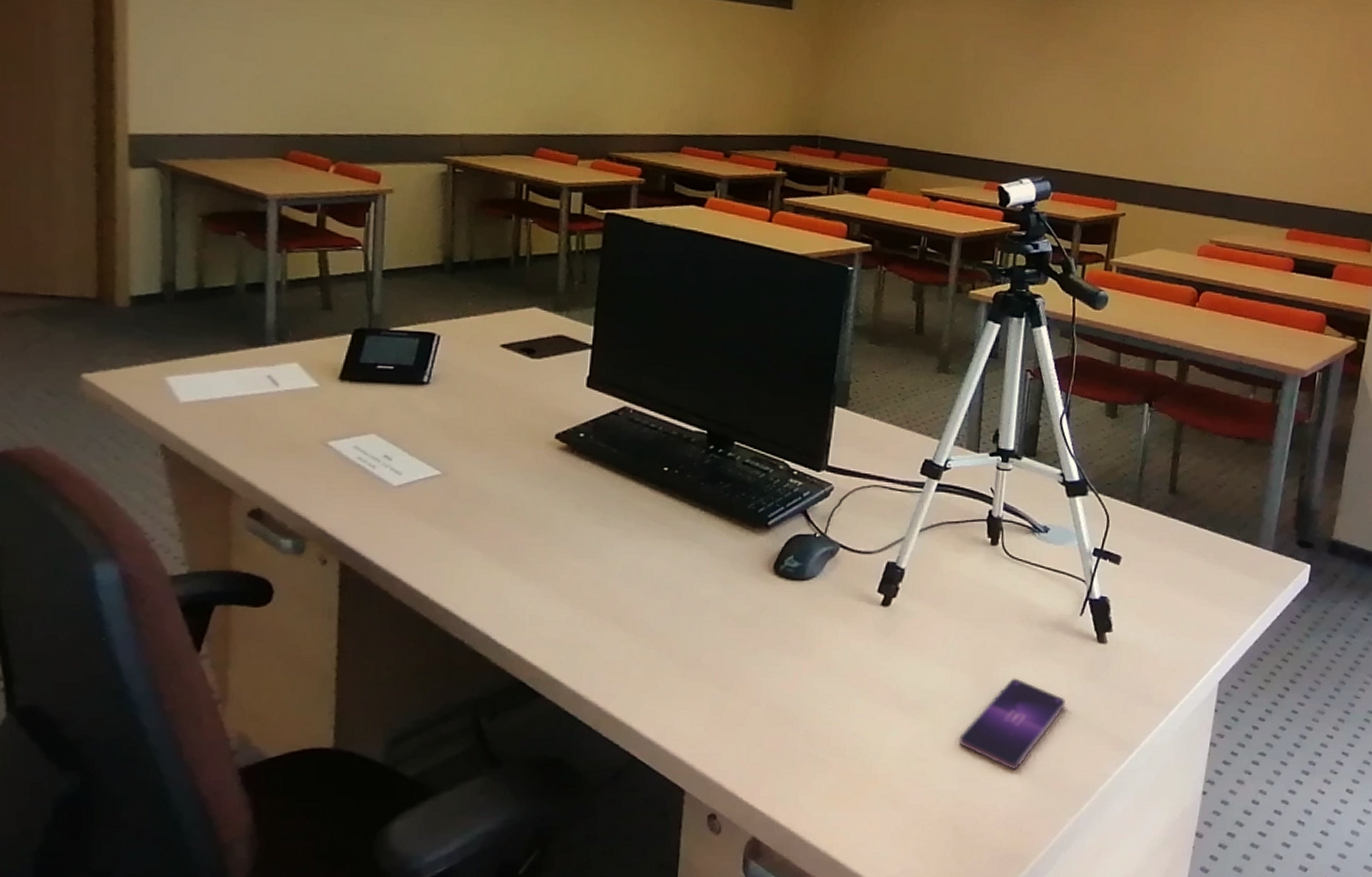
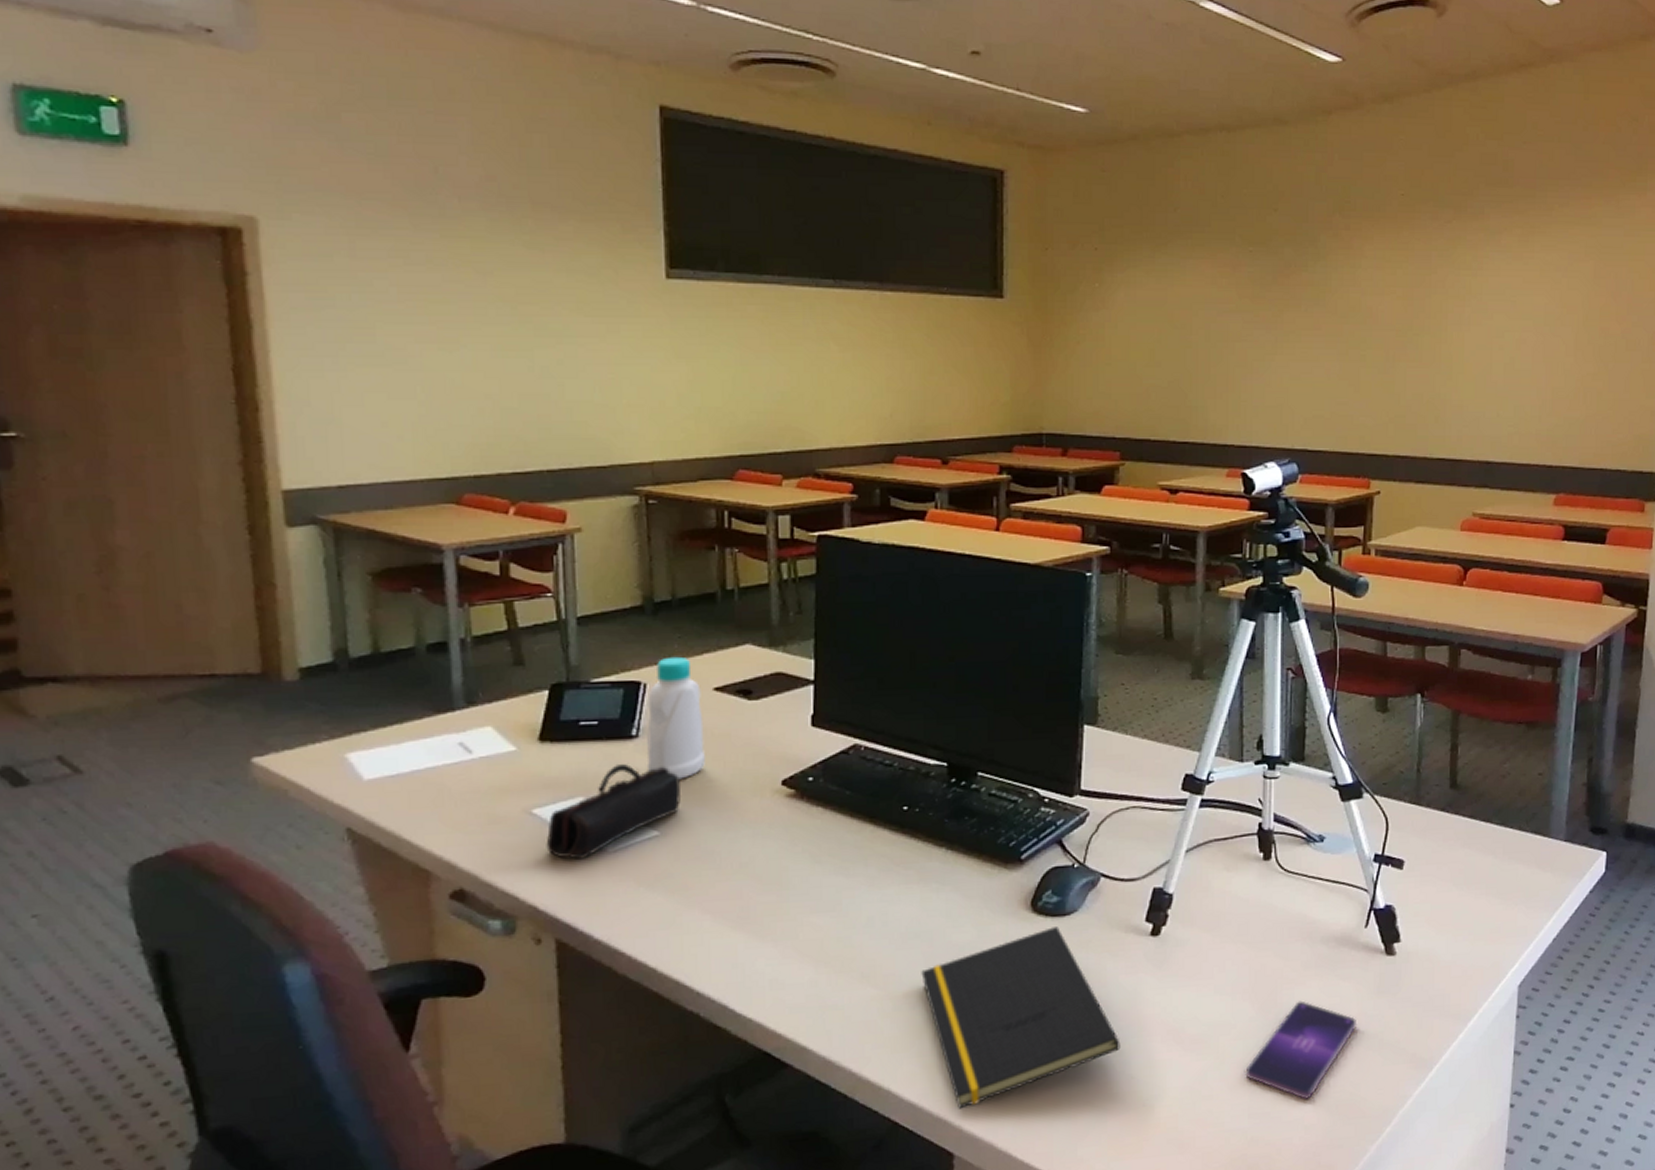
pencil case: none [338,407,463,491] -> present [546,764,681,859]
bottle: none [434,313,489,426] -> present [646,656,705,780]
notepad: none [668,590,846,750] -> present [921,927,1121,1109]

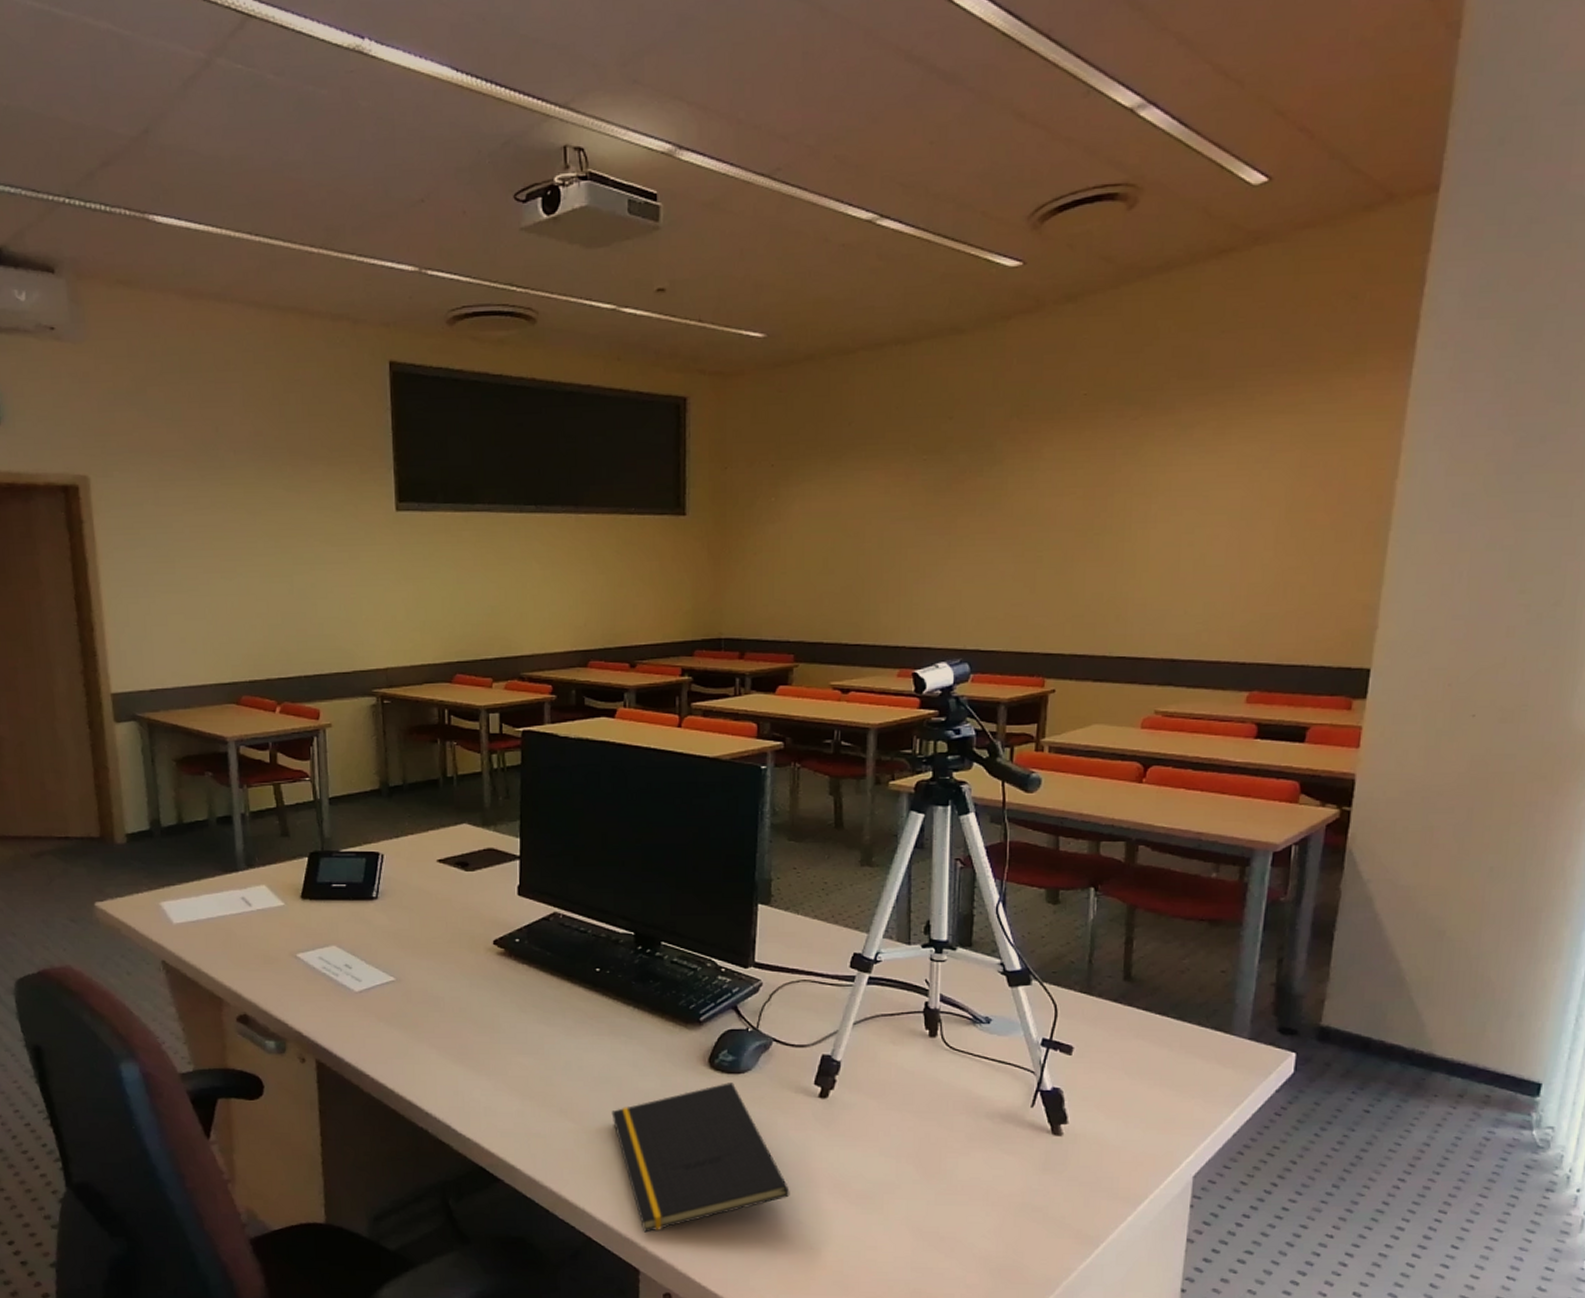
pencil case: present [546,764,681,859] -> none [307,921,412,996]
bottle: present [646,656,705,780] -> none [384,832,431,935]
smartphone: present [1245,1001,1358,1099] -> none [908,1169,1022,1260]

